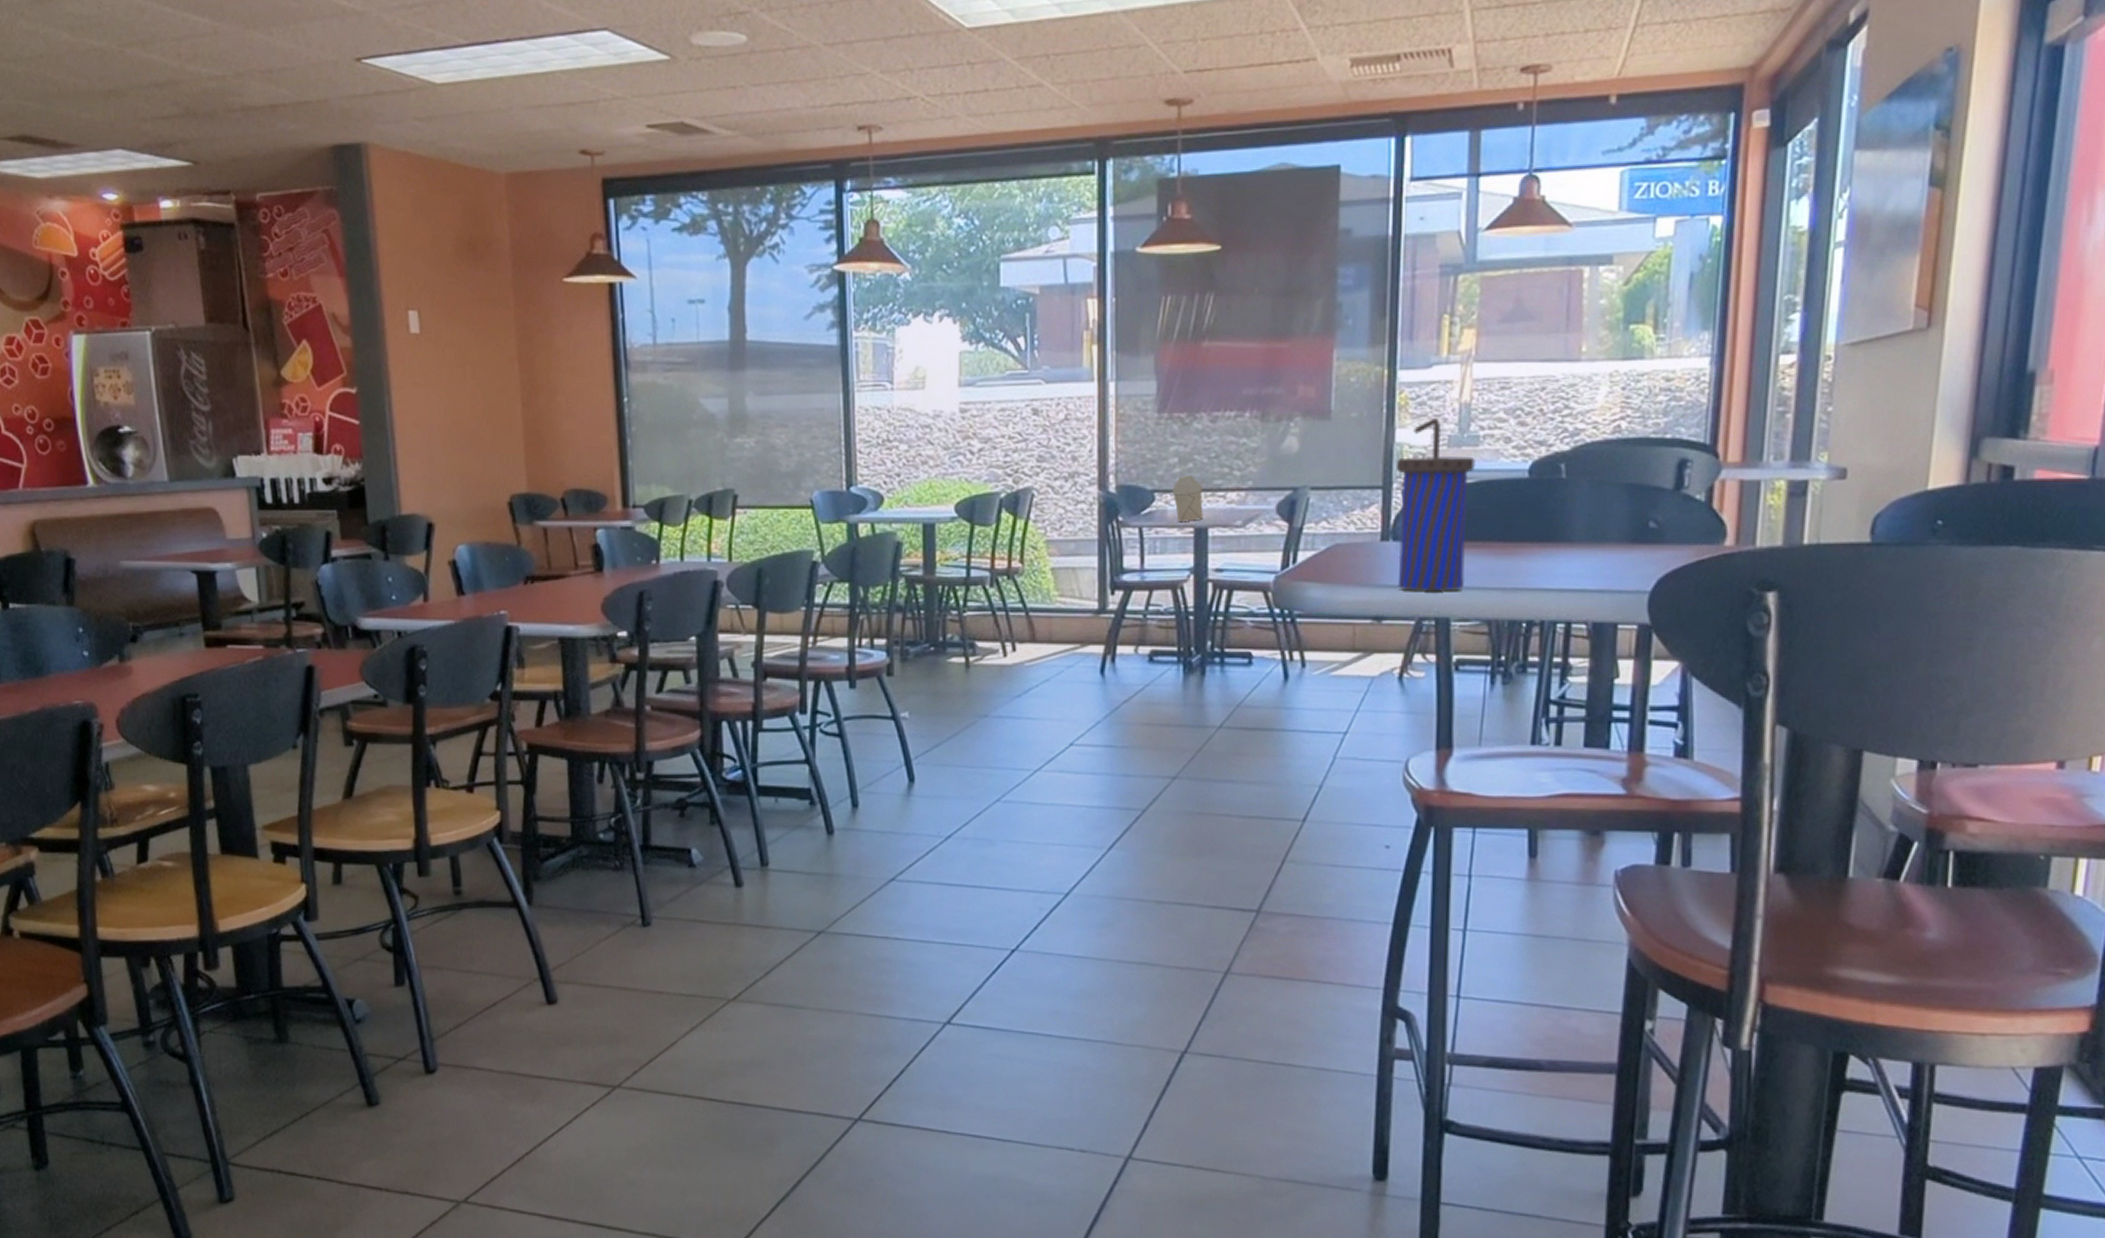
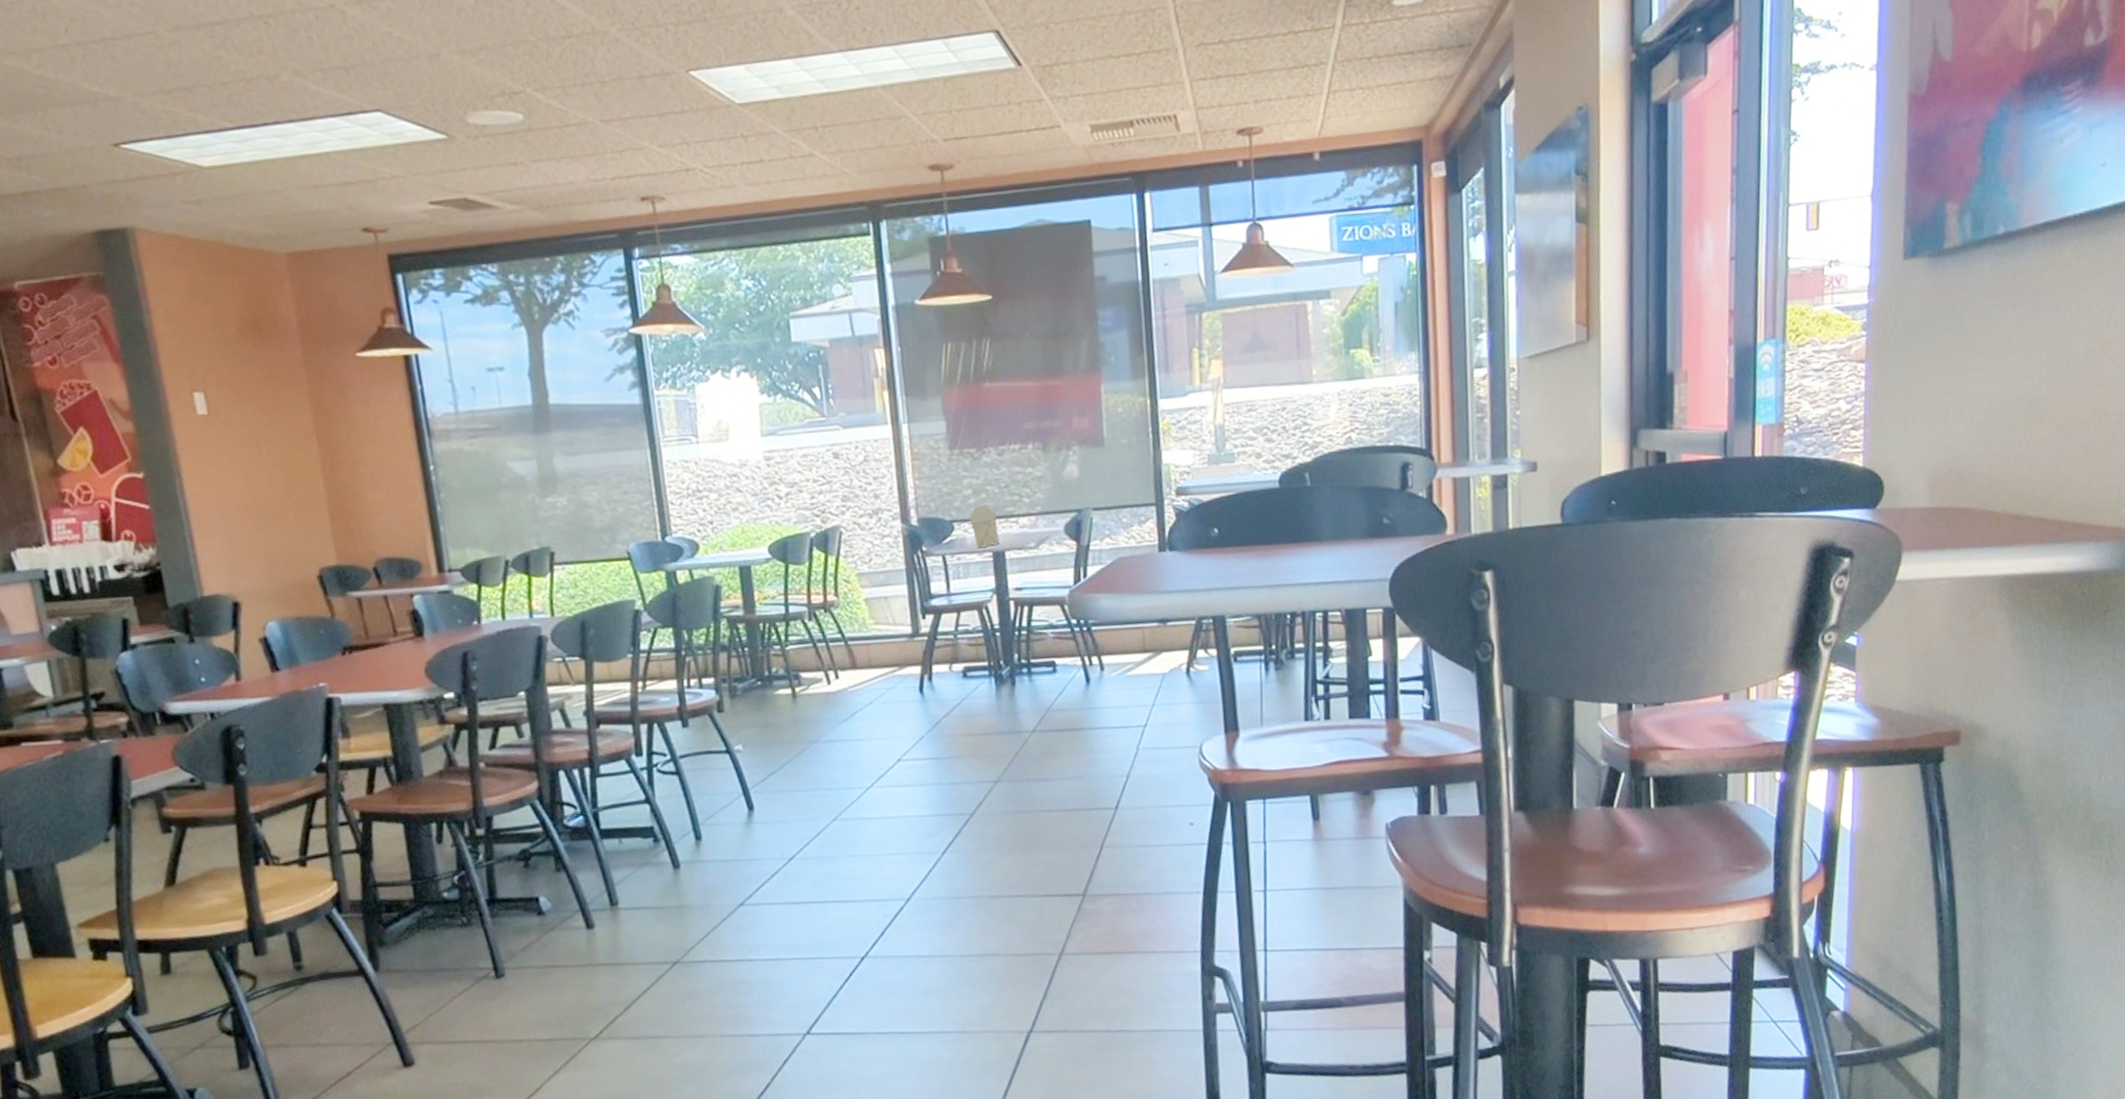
beverage cup: present [1396,417,1475,592] -> none [1165,439,1235,594]

